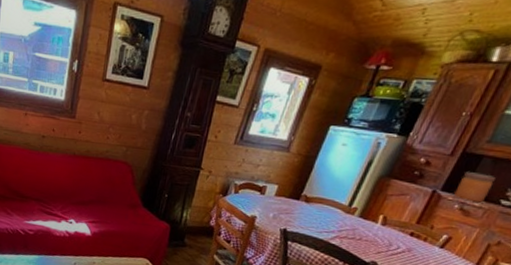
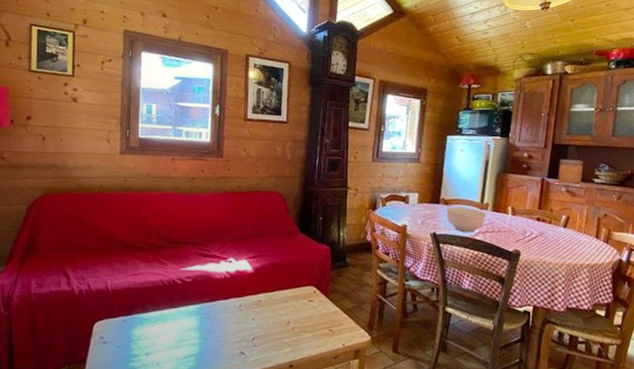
bowl: none [303,205,351,236] -> present [446,207,486,233]

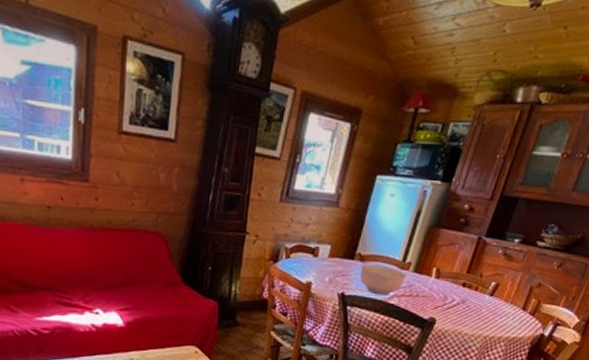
jar: present [558,159,583,184] -> none [497,215,531,246]

